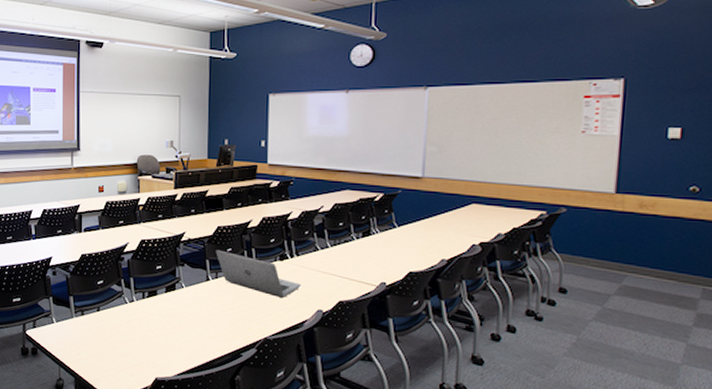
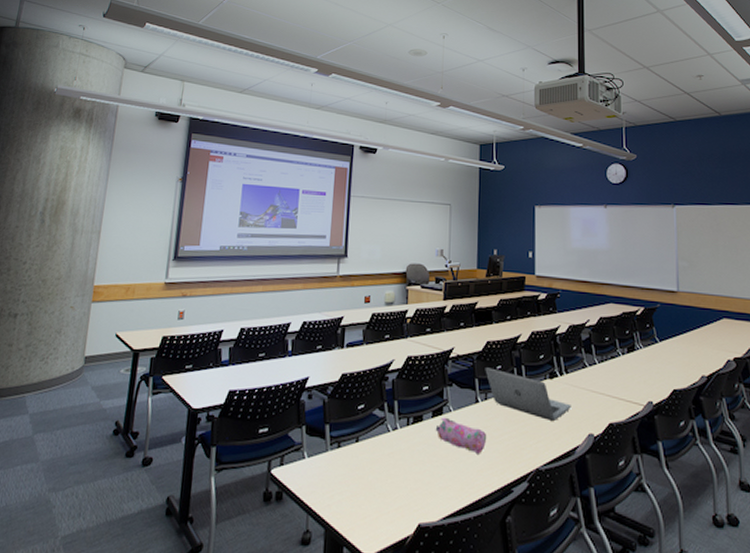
pencil case: none [169,292,218,324] -> present [435,417,487,454]

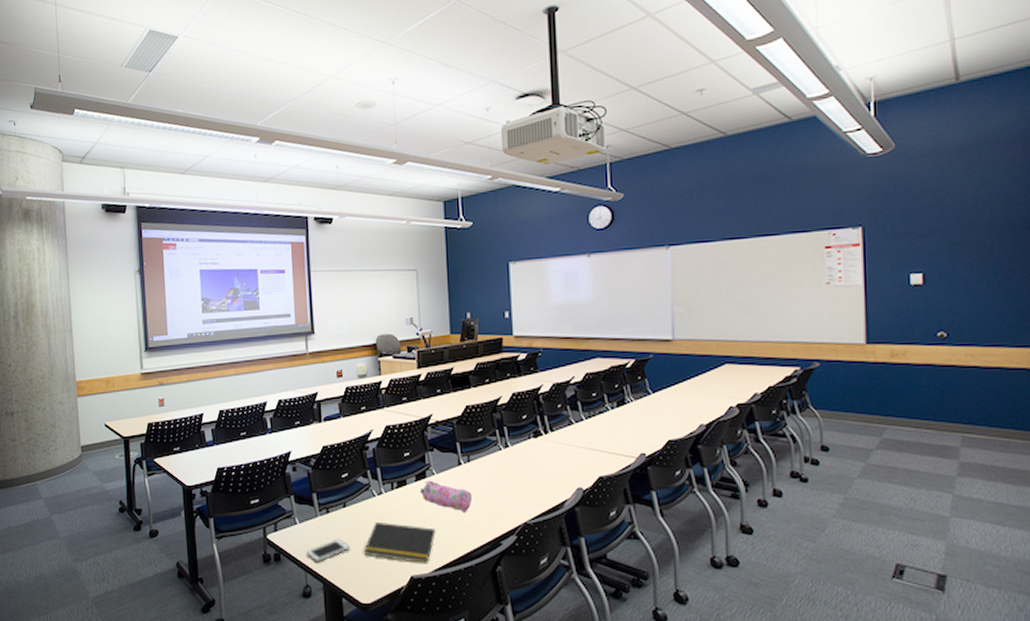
cell phone: none [311,477,358,504] -> present [306,538,350,562]
notepad: none [372,460,448,509] -> present [364,521,436,563]
laptop: present [485,367,571,420] -> none [466,431,558,477]

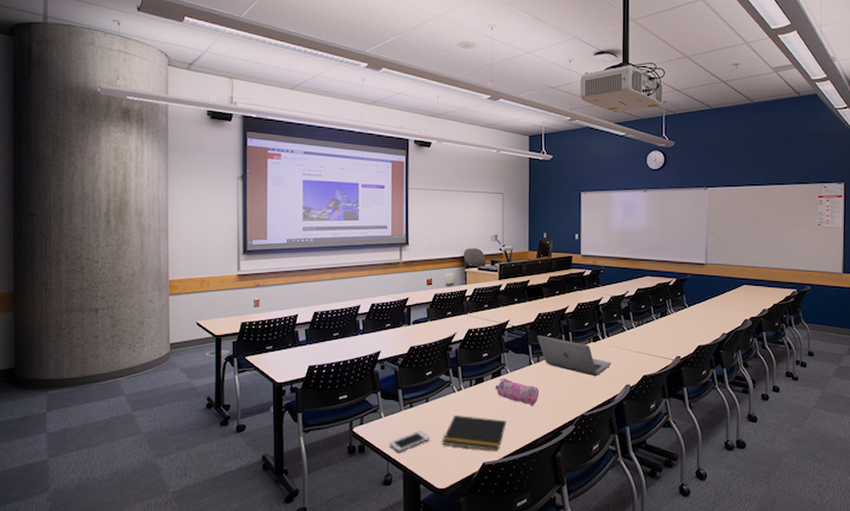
laptop: none [466,431,558,477] -> present [537,335,612,376]

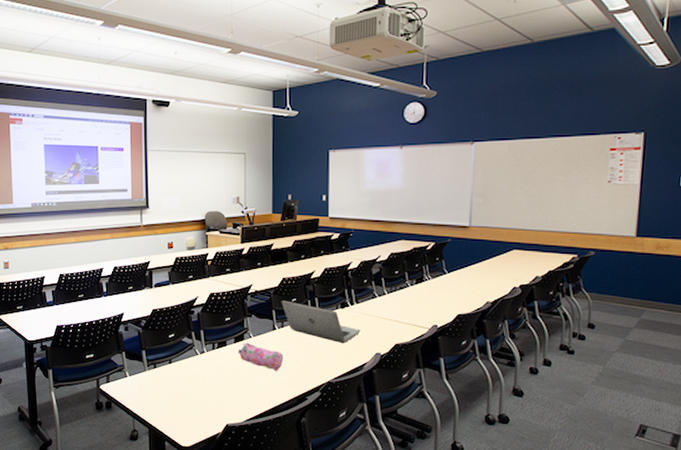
cell phone: present [389,430,430,452] -> none [135,390,174,410]
notepad: present [442,414,506,451] -> none [186,377,250,413]

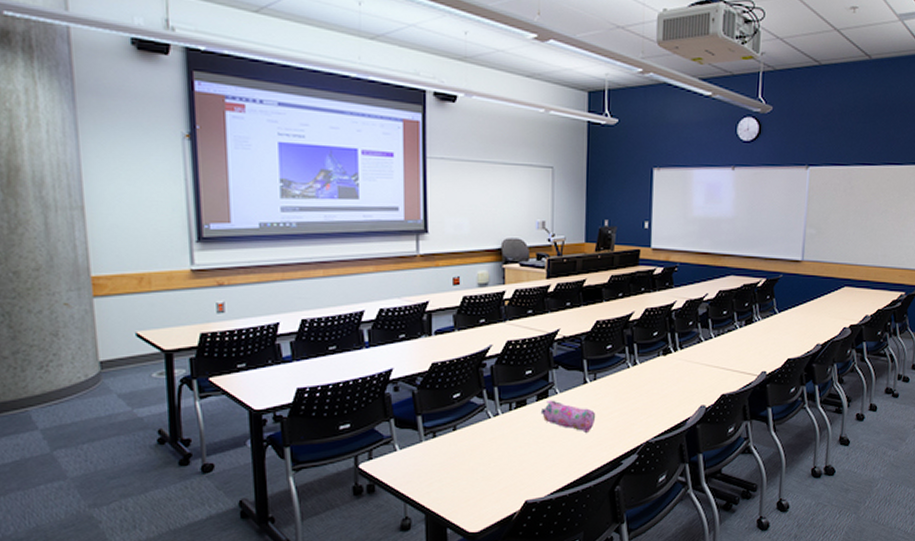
laptop: present [281,300,361,343] -> none [594,348,685,395]

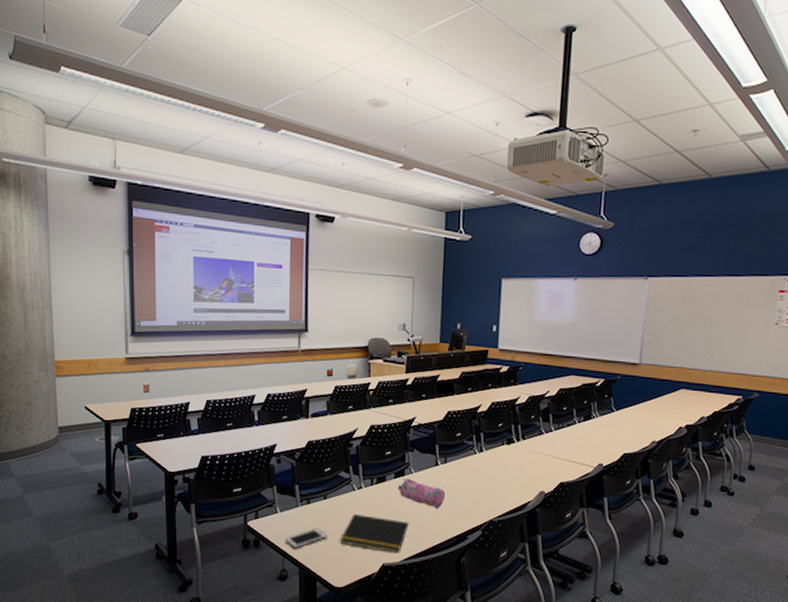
cell phone: none [407,465,459,492] -> present [285,527,328,549]
notepad: none [475,445,555,487] -> present [340,513,409,553]

